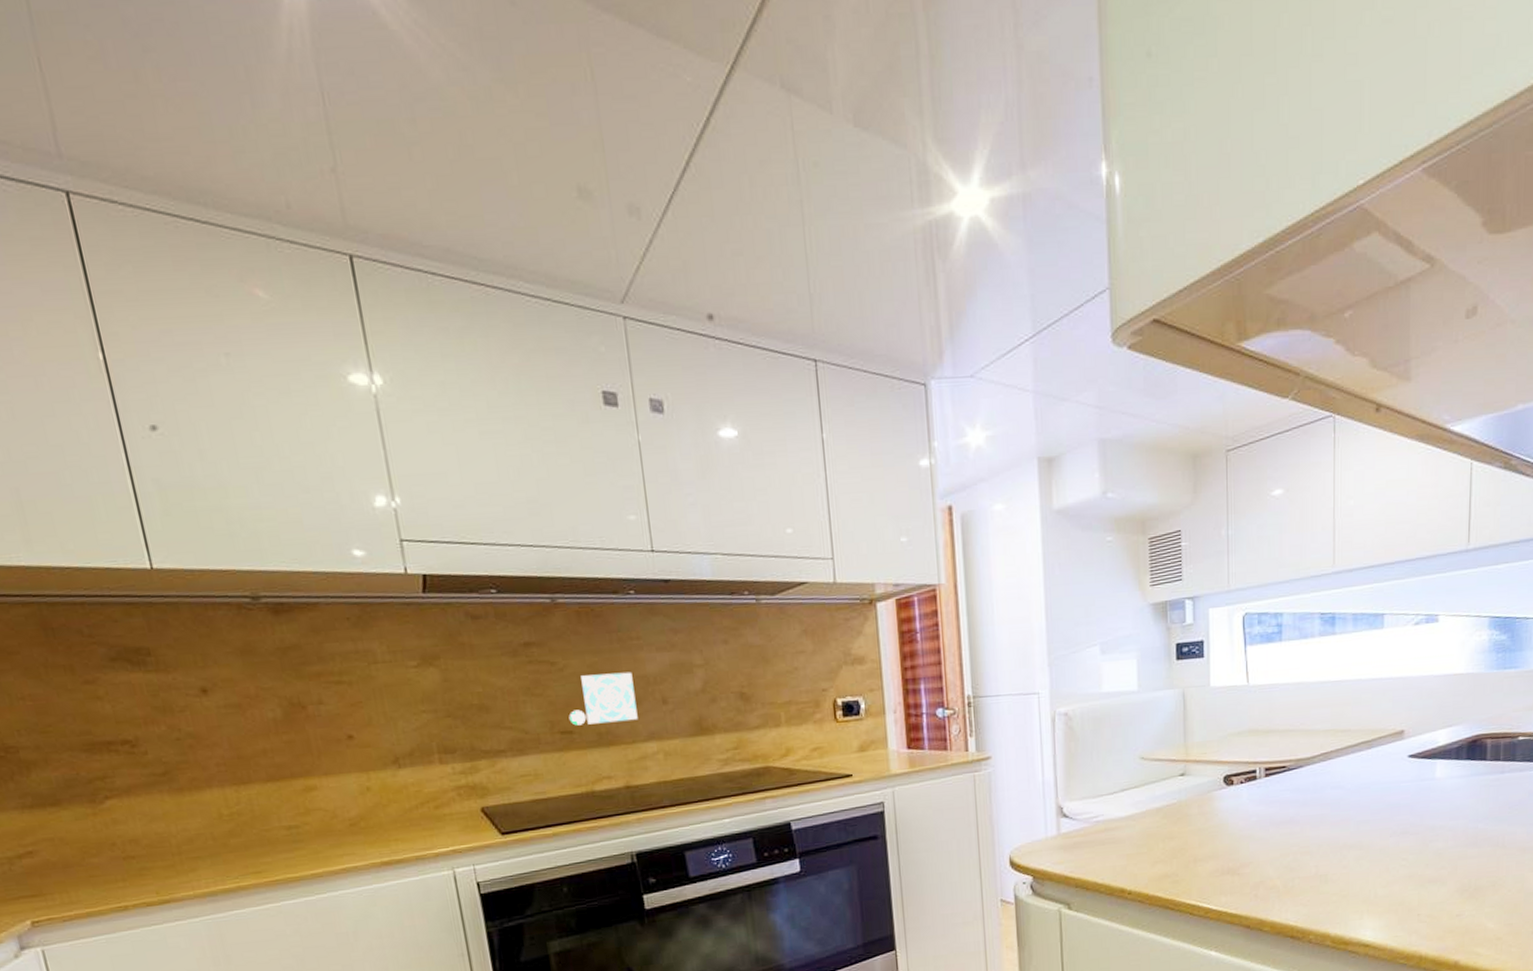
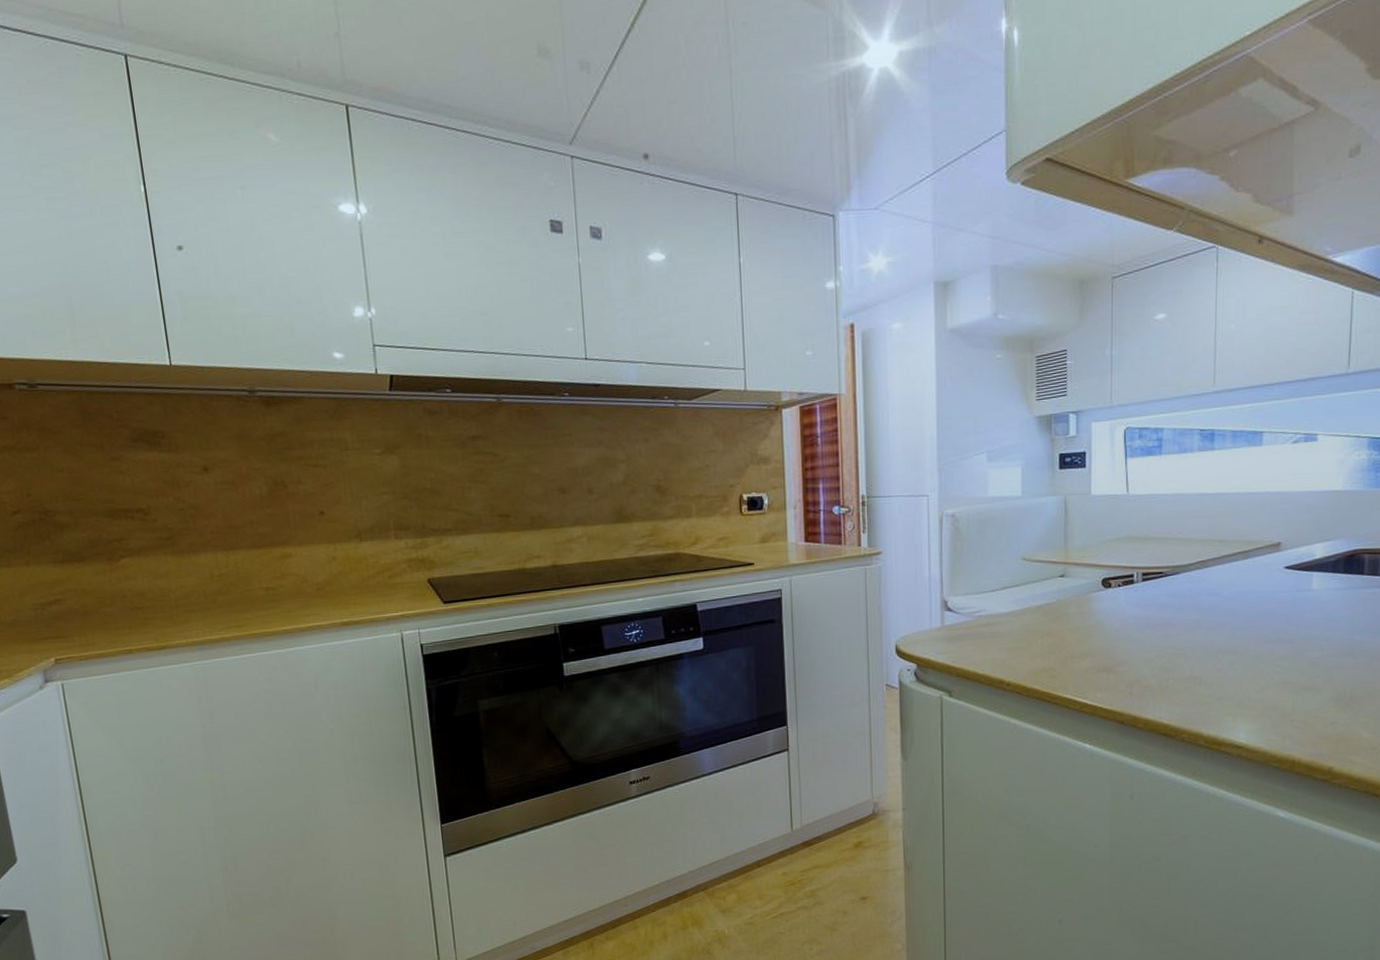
decorative tile: present [569,672,638,726] -> none [507,464,566,510]

